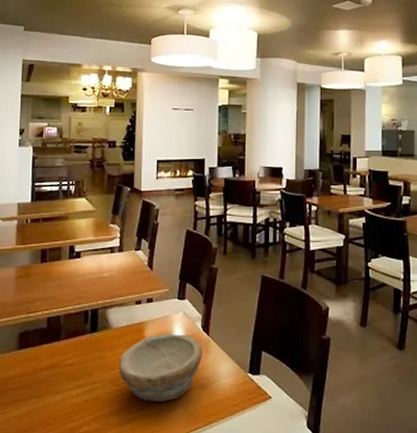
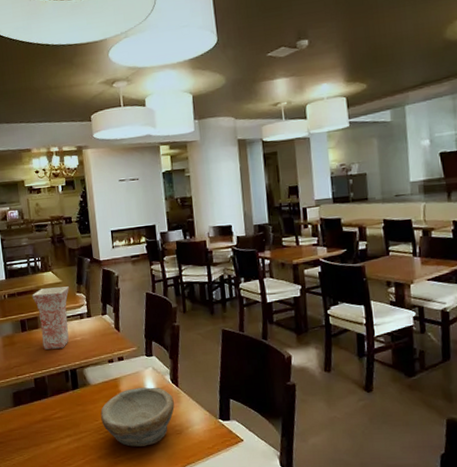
vase: none [59,216,103,285] -> present [32,286,69,350]

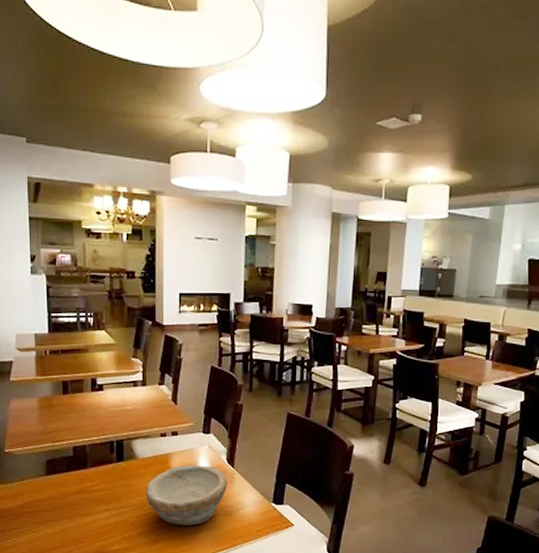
vase: present [32,286,69,350] -> none [79,348,124,417]

